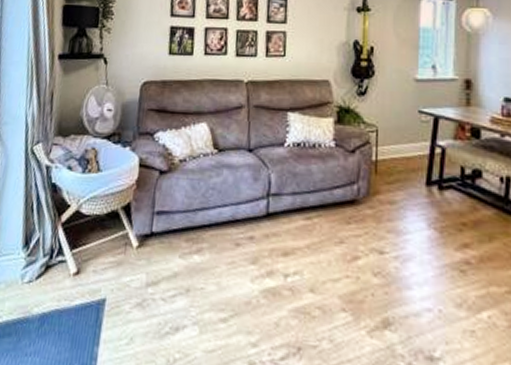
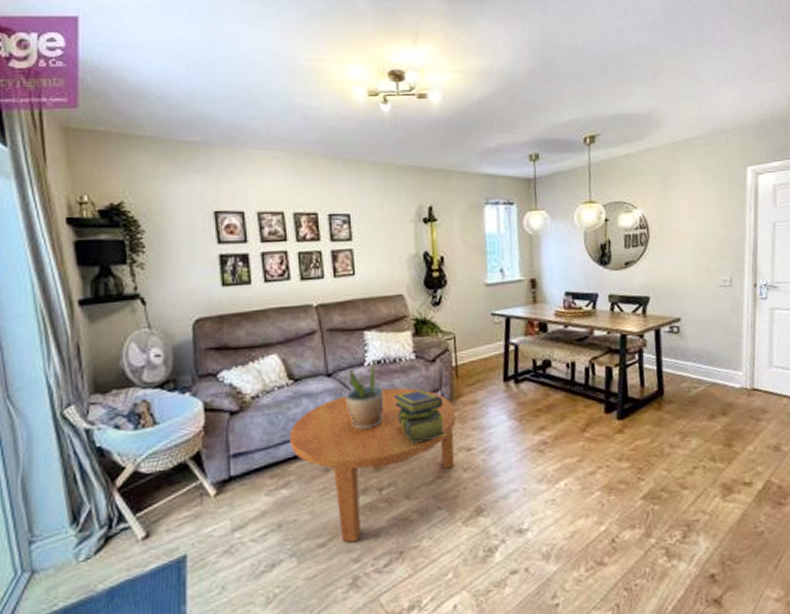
coffee table: none [207,172,371,326] -> present [290,387,456,543]
potted plant: none [263,142,300,210] -> present [346,360,384,429]
stack of books: none [309,178,359,235] -> present [394,389,446,444]

